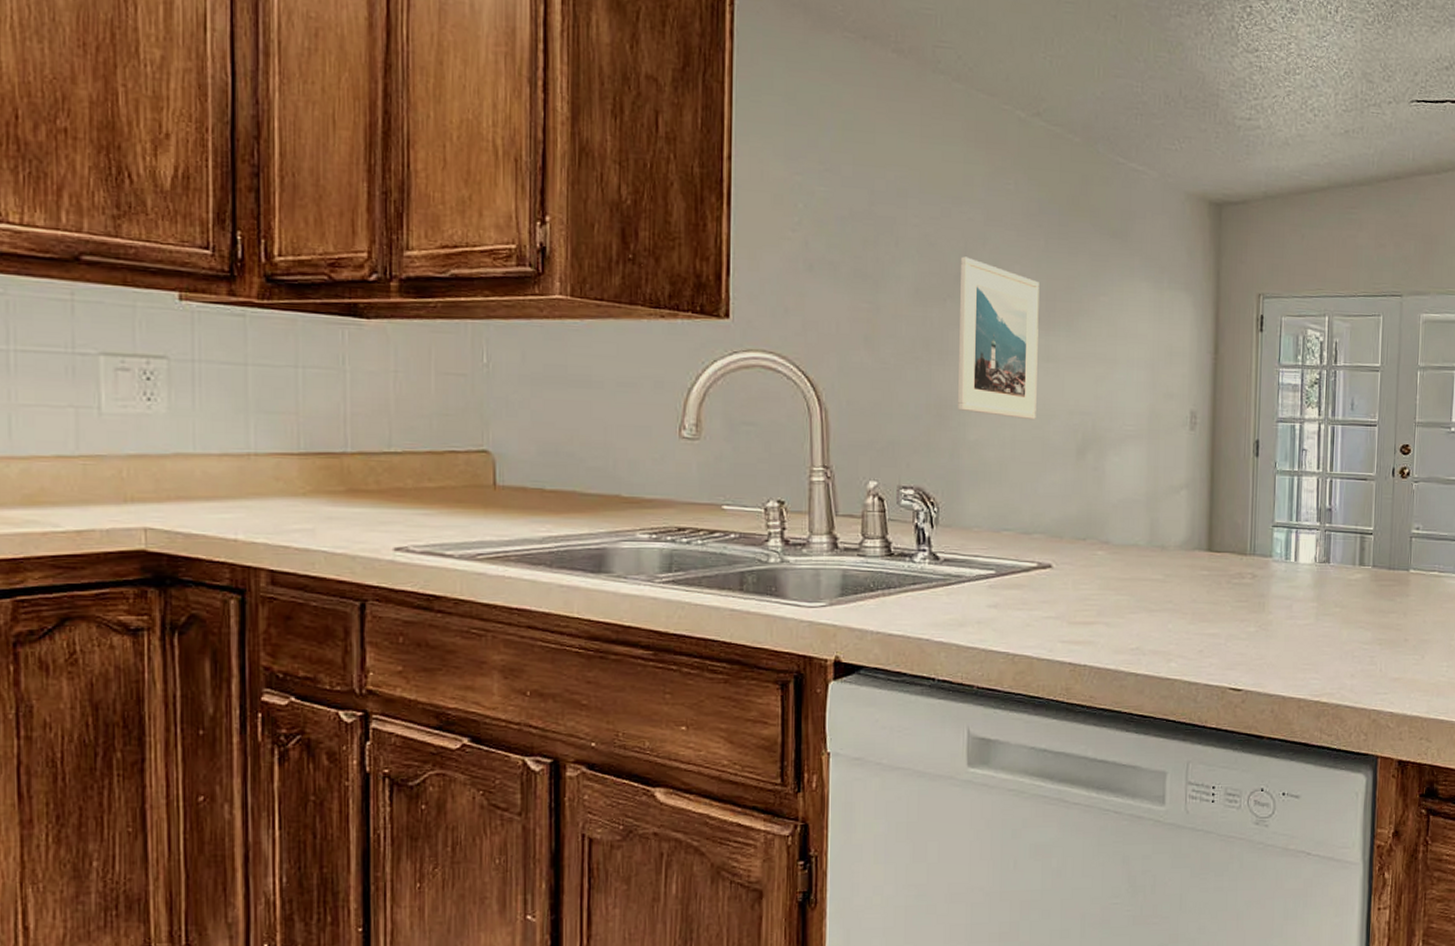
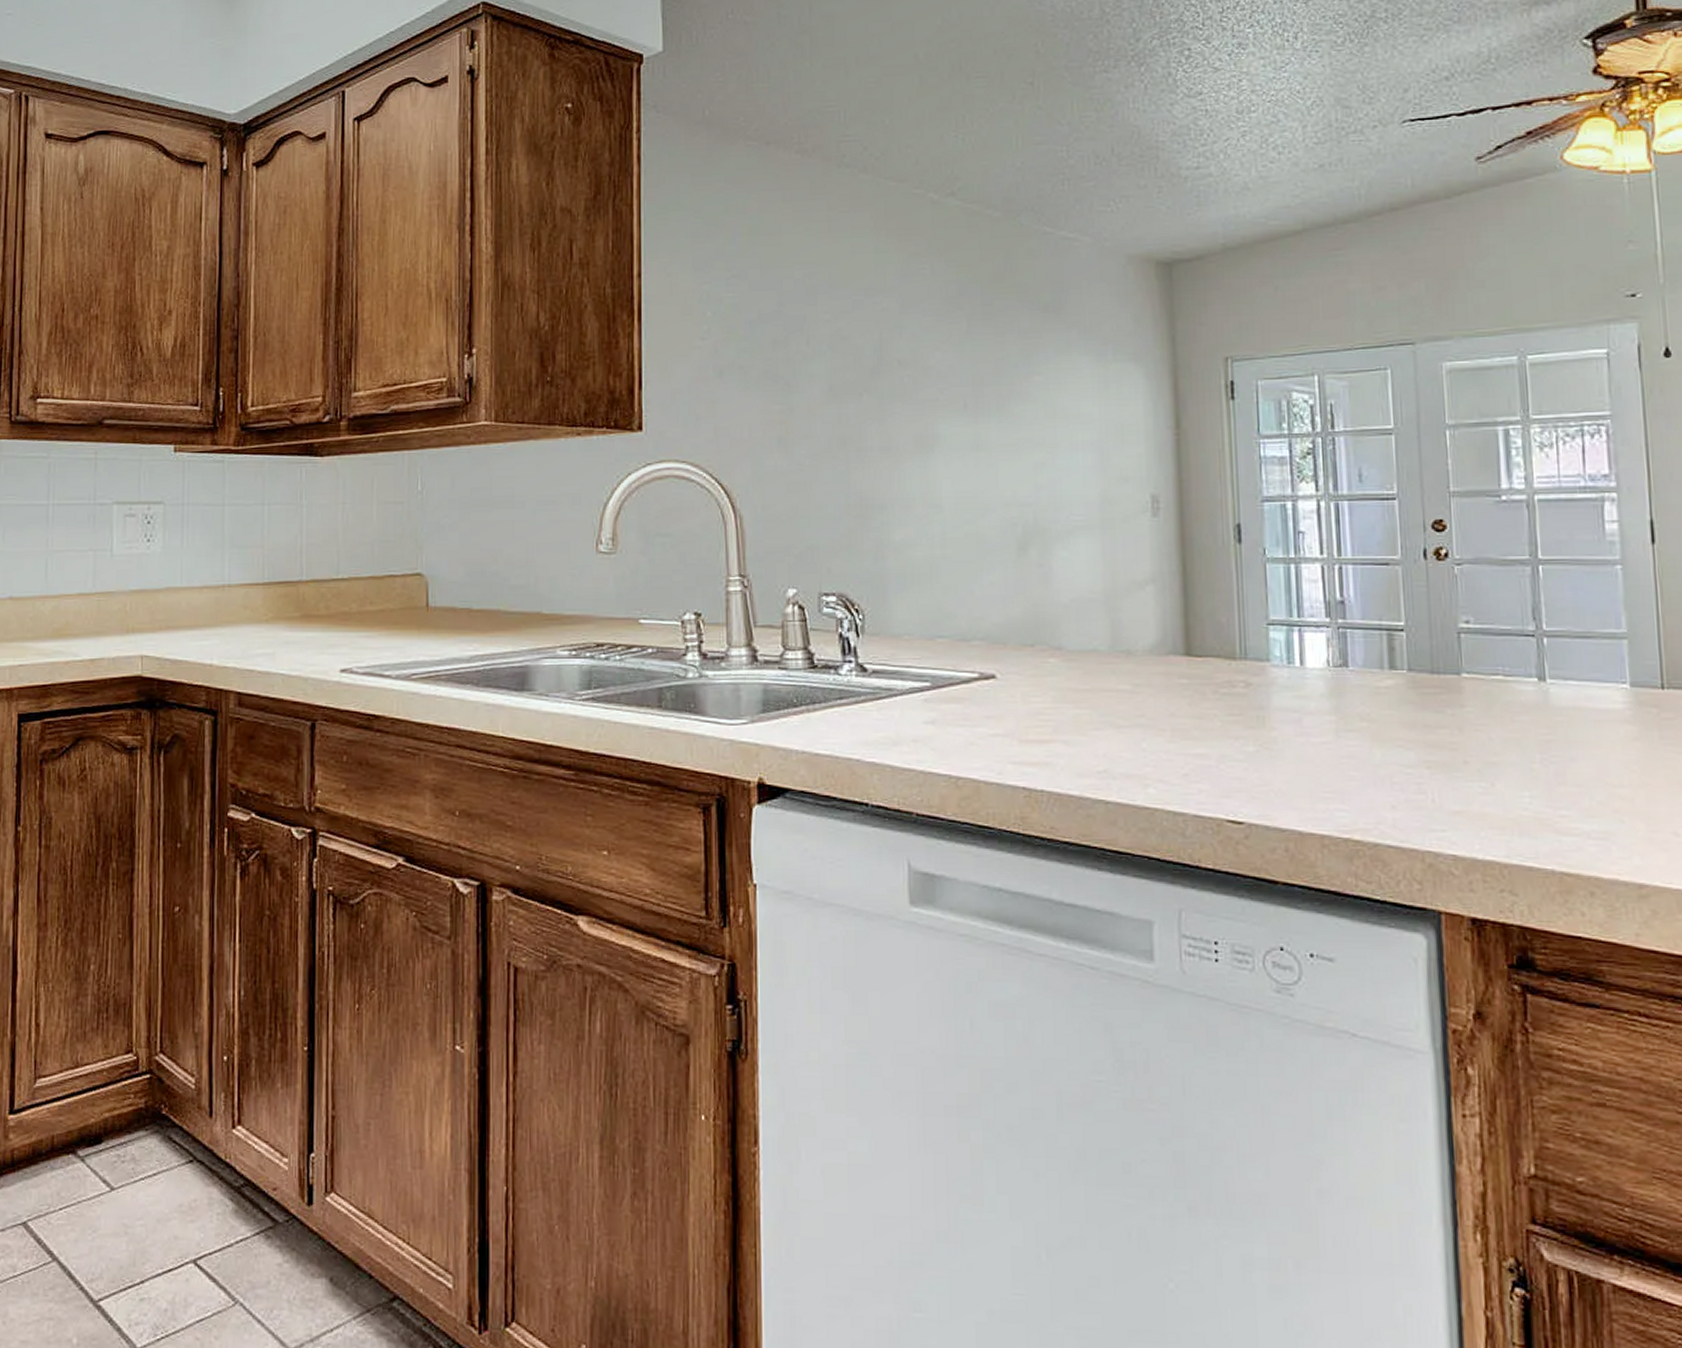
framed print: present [958,256,1040,420] -> none [876,348,968,515]

